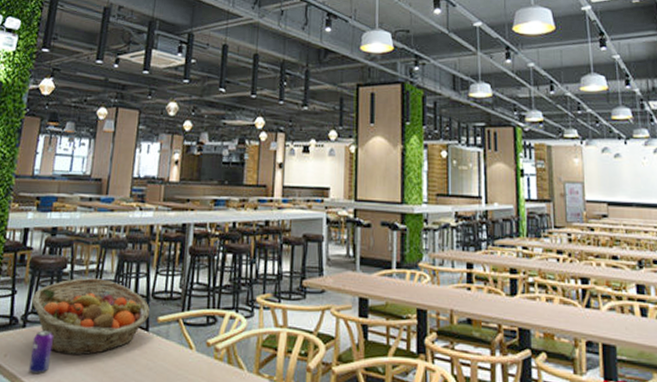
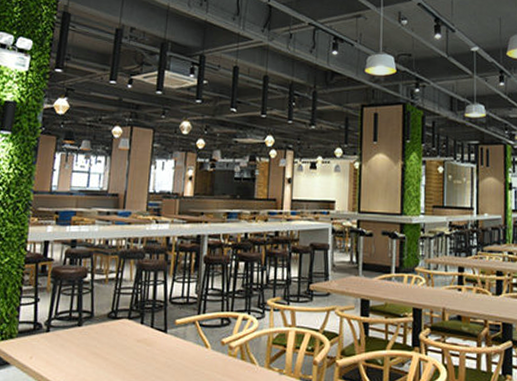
beverage can: present [29,331,53,374] -> none [54,334,76,374]
fruit basket: present [31,278,151,356] -> none [54,286,168,356]

